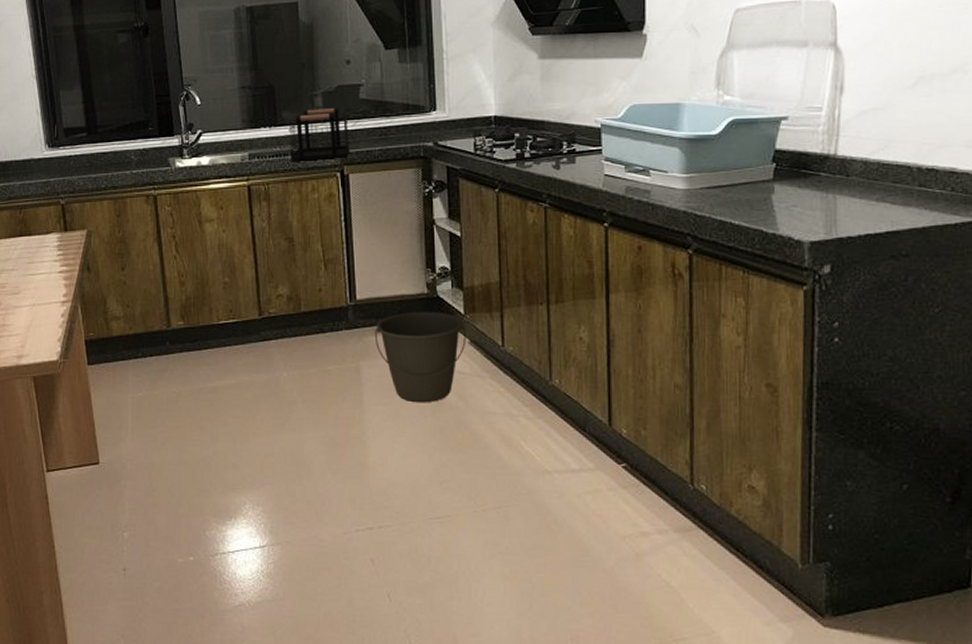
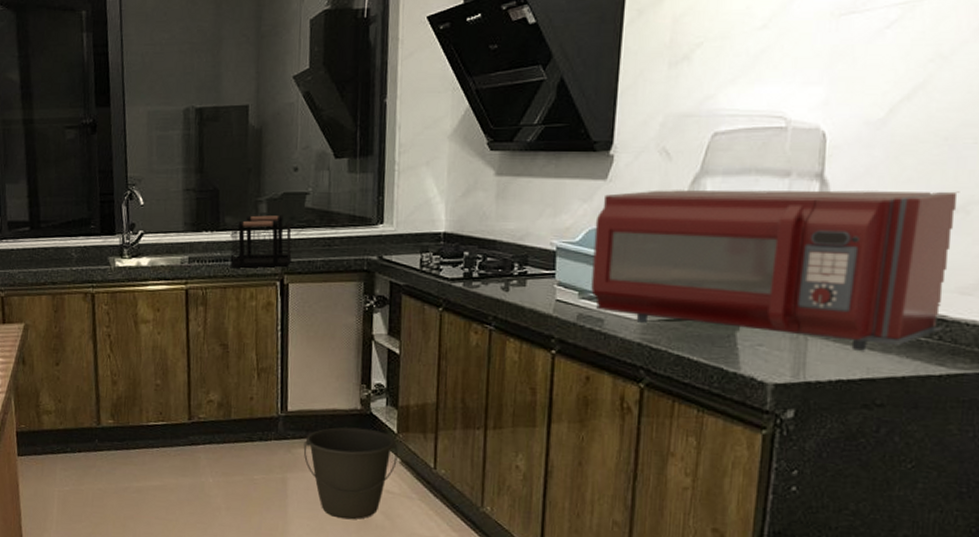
microwave: none [635,53,957,206] -> present [591,189,960,351]

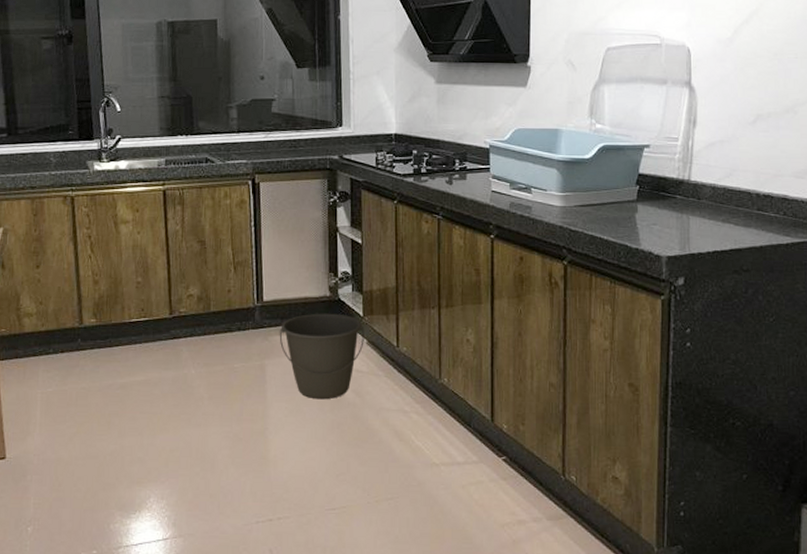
dish rack: present [230,214,292,269] -> none [204,119,262,170]
microwave: present [591,189,960,351] -> none [519,95,789,226]

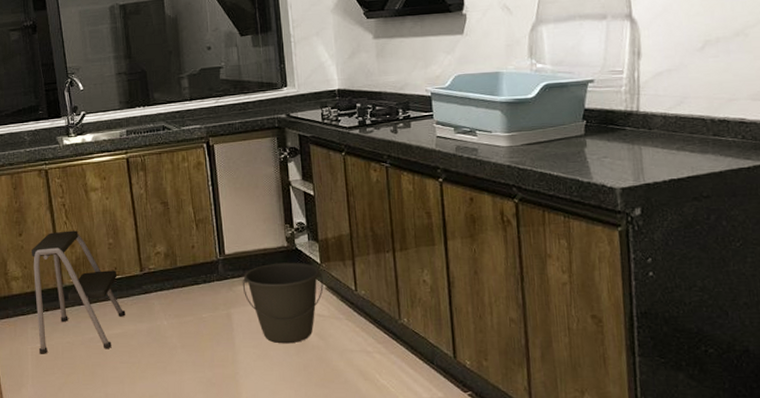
step stool: none [48,265,151,400] -> present [31,230,126,354]

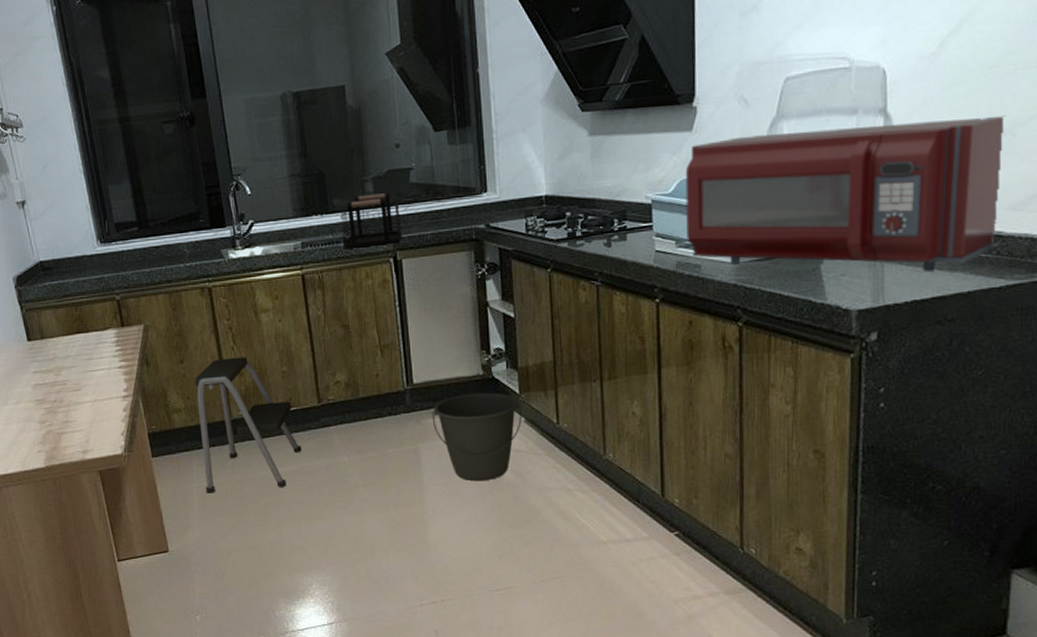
dish rack: none [159,87,214,137] -> present [340,192,402,250]
microwave: none [459,19,745,154] -> present [685,115,1006,272]

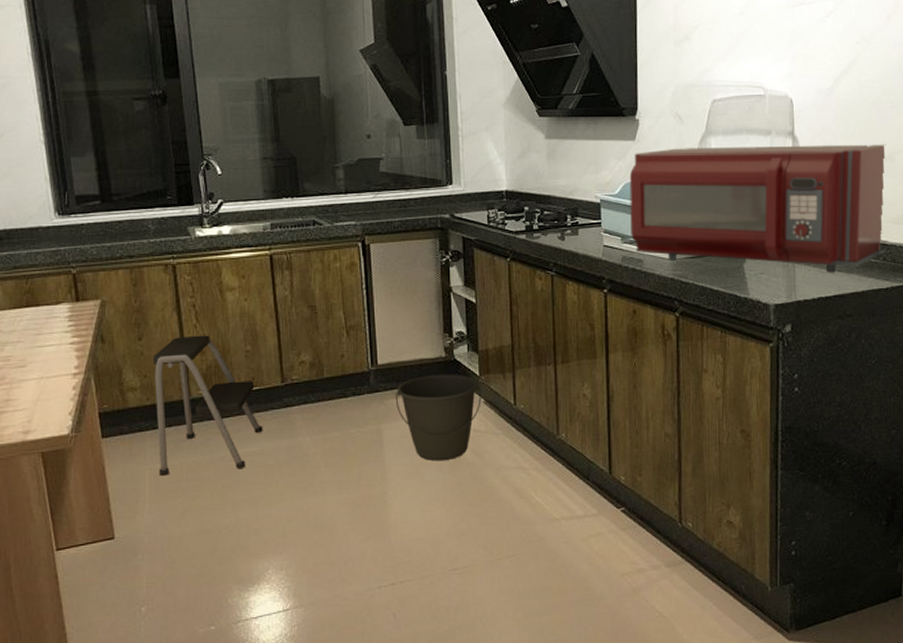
dish rack: present [340,192,402,250] -> none [310,179,371,232]

